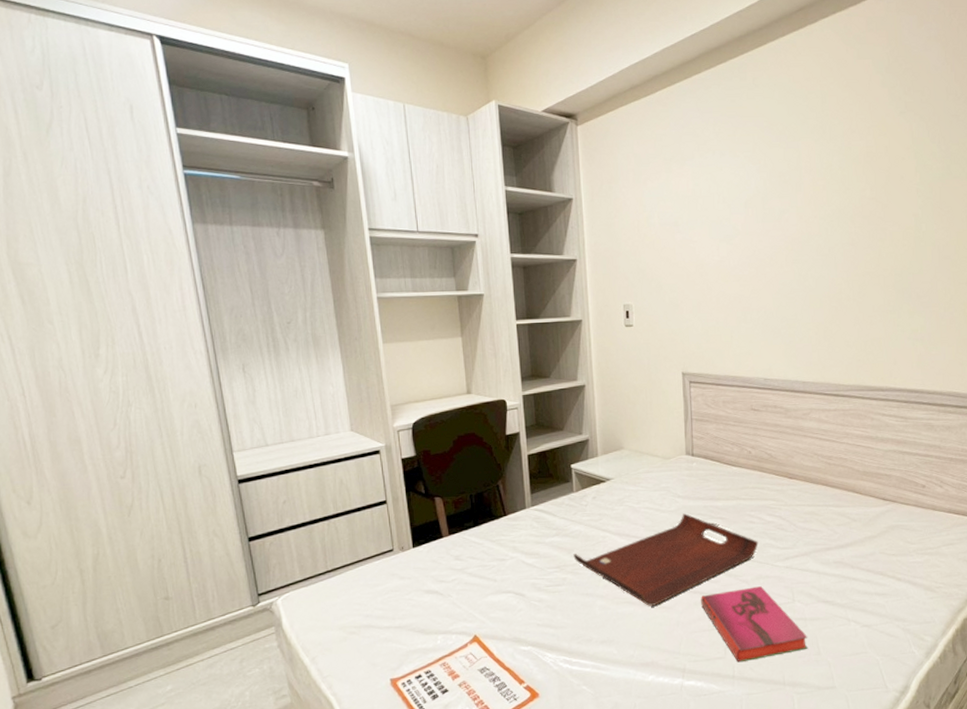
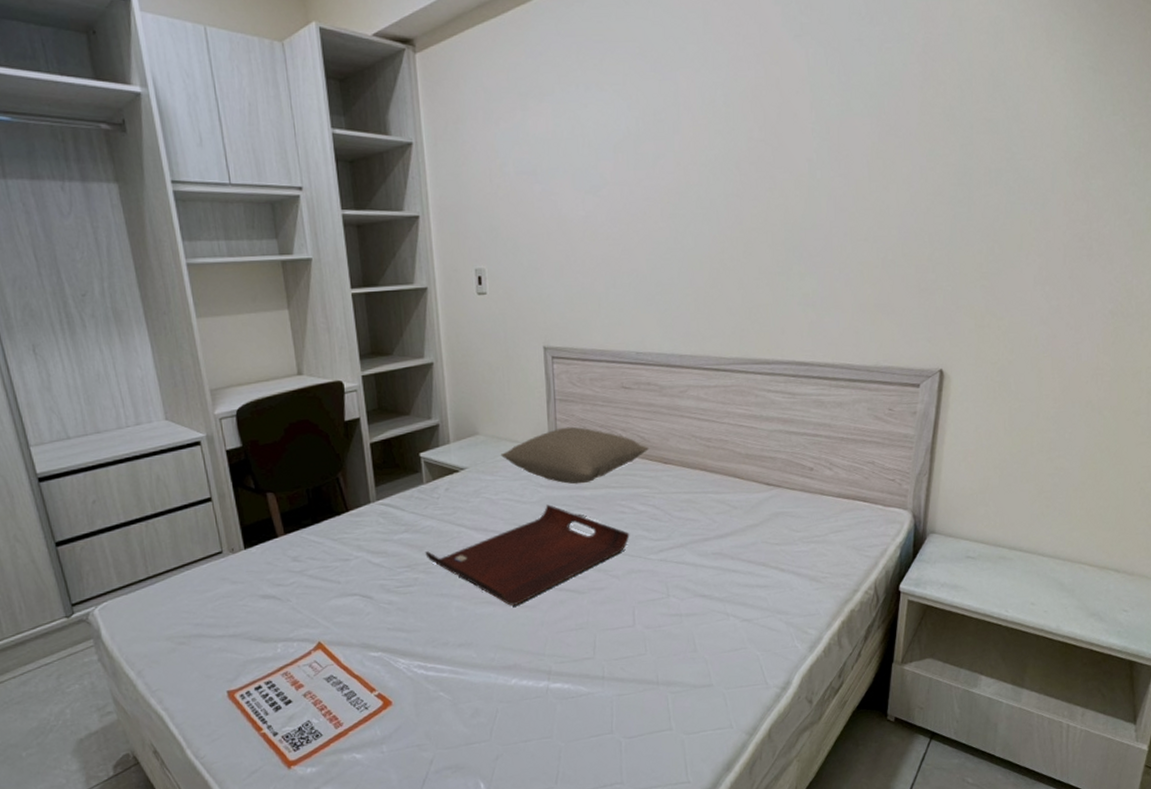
pillow: none [643,443,776,496] -> present [501,426,650,485]
hardback book: present [701,586,808,663] -> none [567,581,684,663]

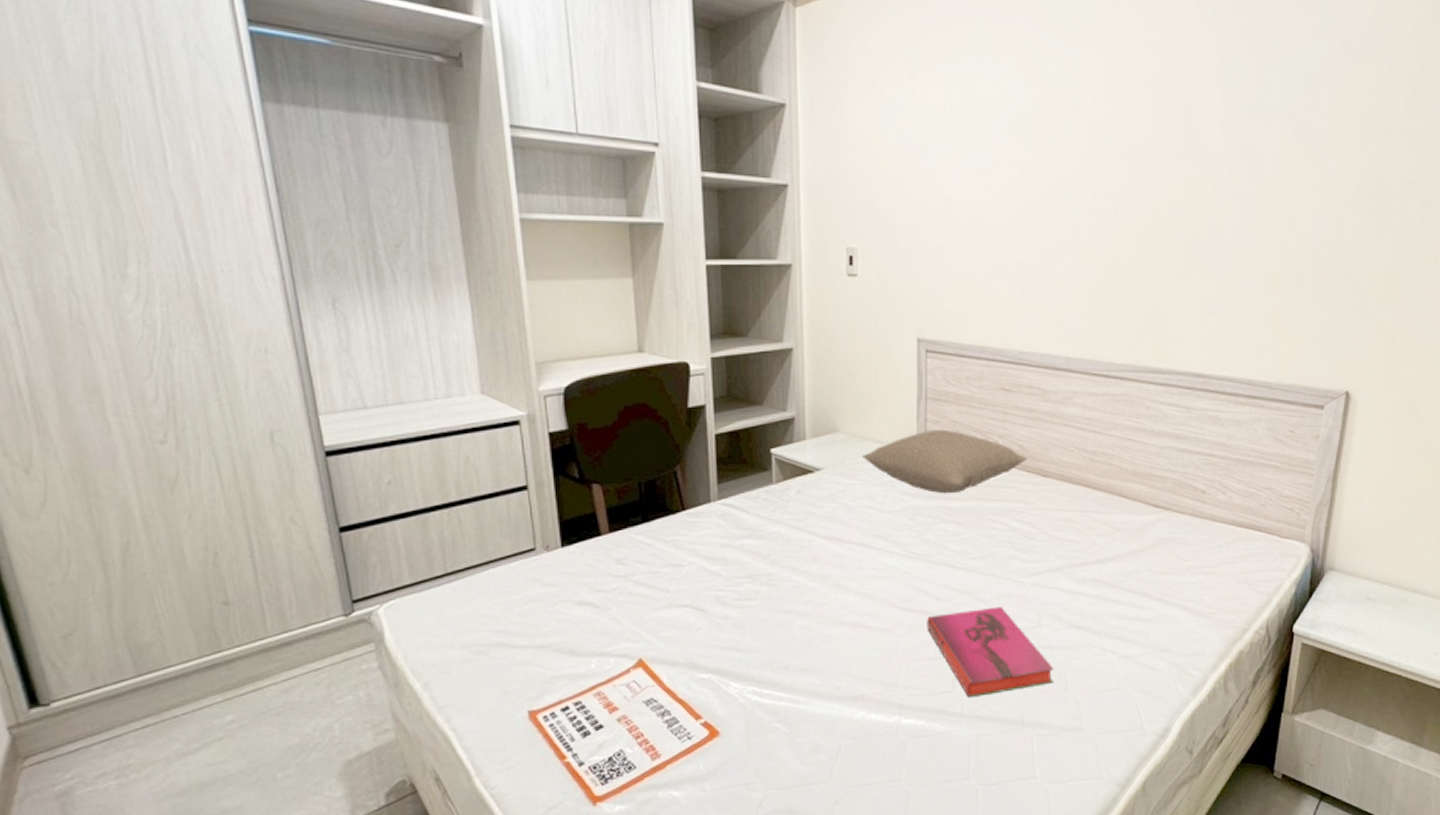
serving tray: present [425,504,630,606] -> none [769,515,1001,628]
hardback book: none [567,581,684,663] -> present [927,607,1055,698]

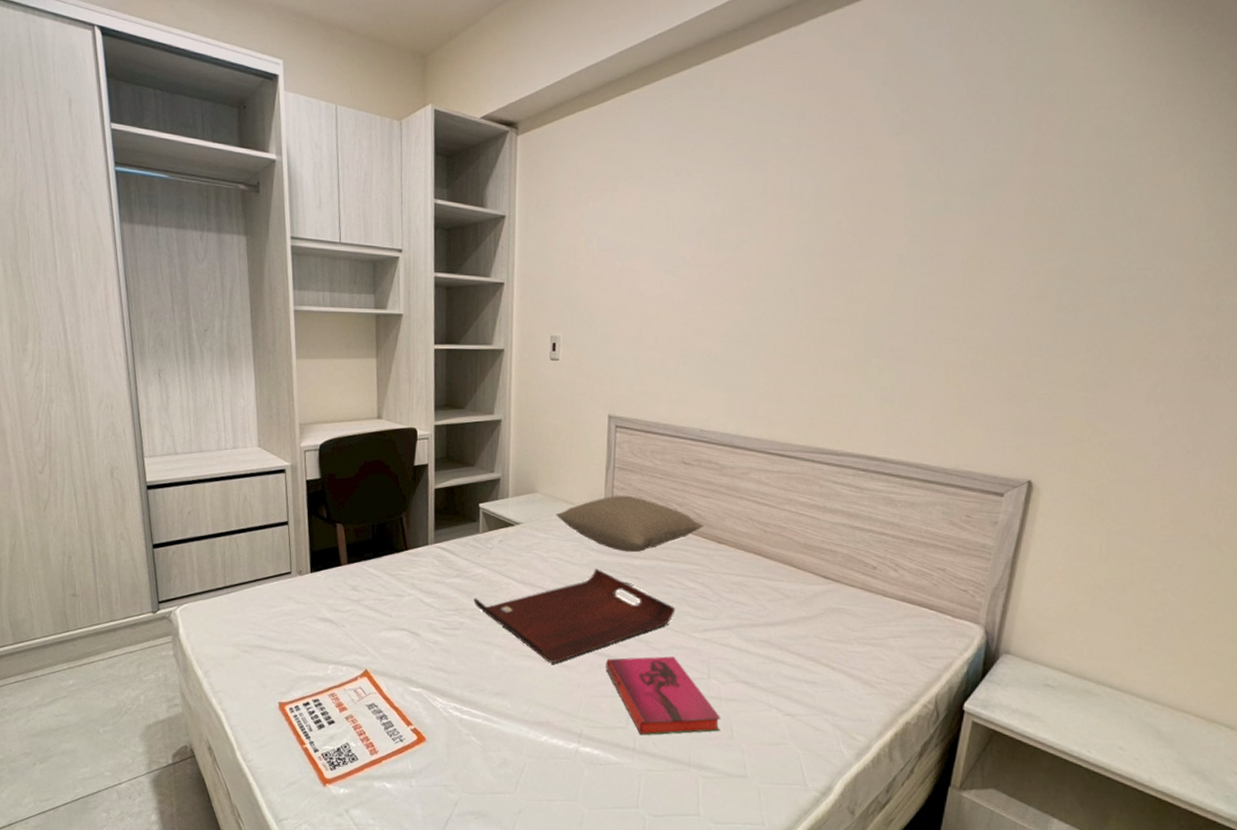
serving tray: none [769,515,1001,628] -> present [473,568,676,663]

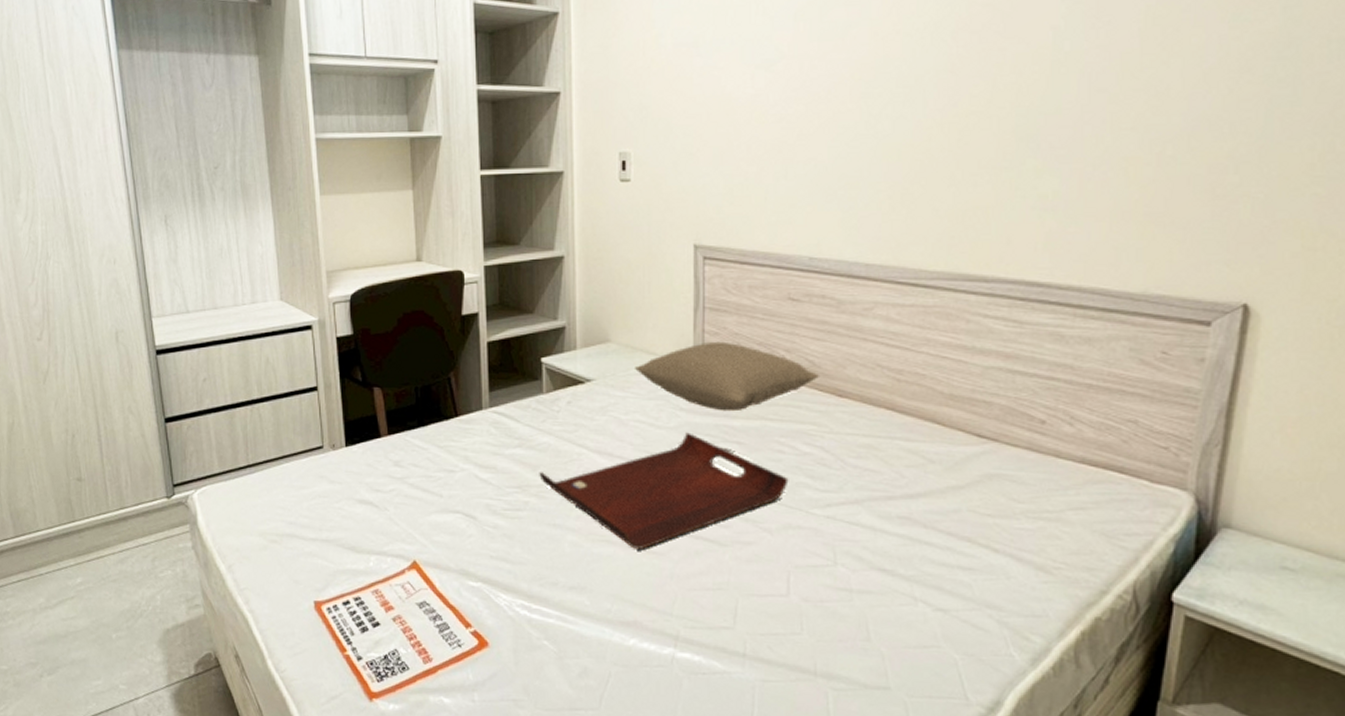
hardback book: present [606,656,722,736] -> none [705,539,854,638]

